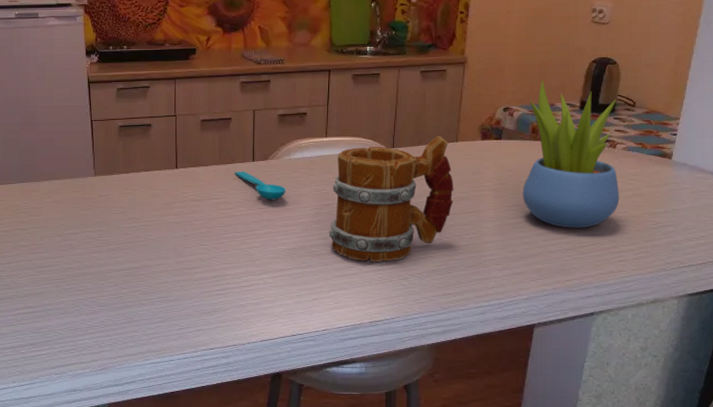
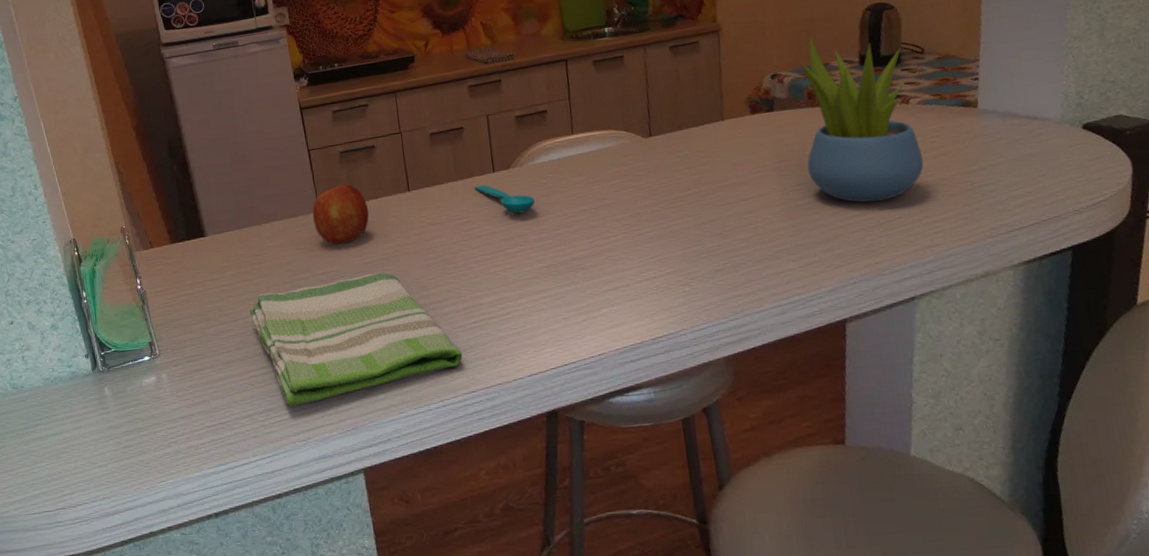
dish towel: none [22,236,206,343] -> present [249,272,463,406]
fruit: none [88,155,139,208] -> present [312,184,370,245]
mug: present [329,136,454,262] -> none [587,116,729,270]

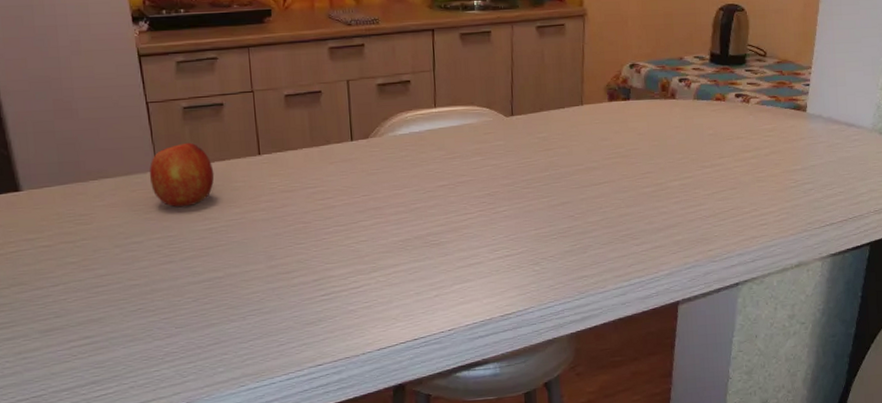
dish towel: present [249,272,463,406] -> none [72,239,310,379]
spoon: present [474,184,535,214] -> none [330,152,393,186]
succulent plant: present [799,37,924,203] -> none [656,31,757,194]

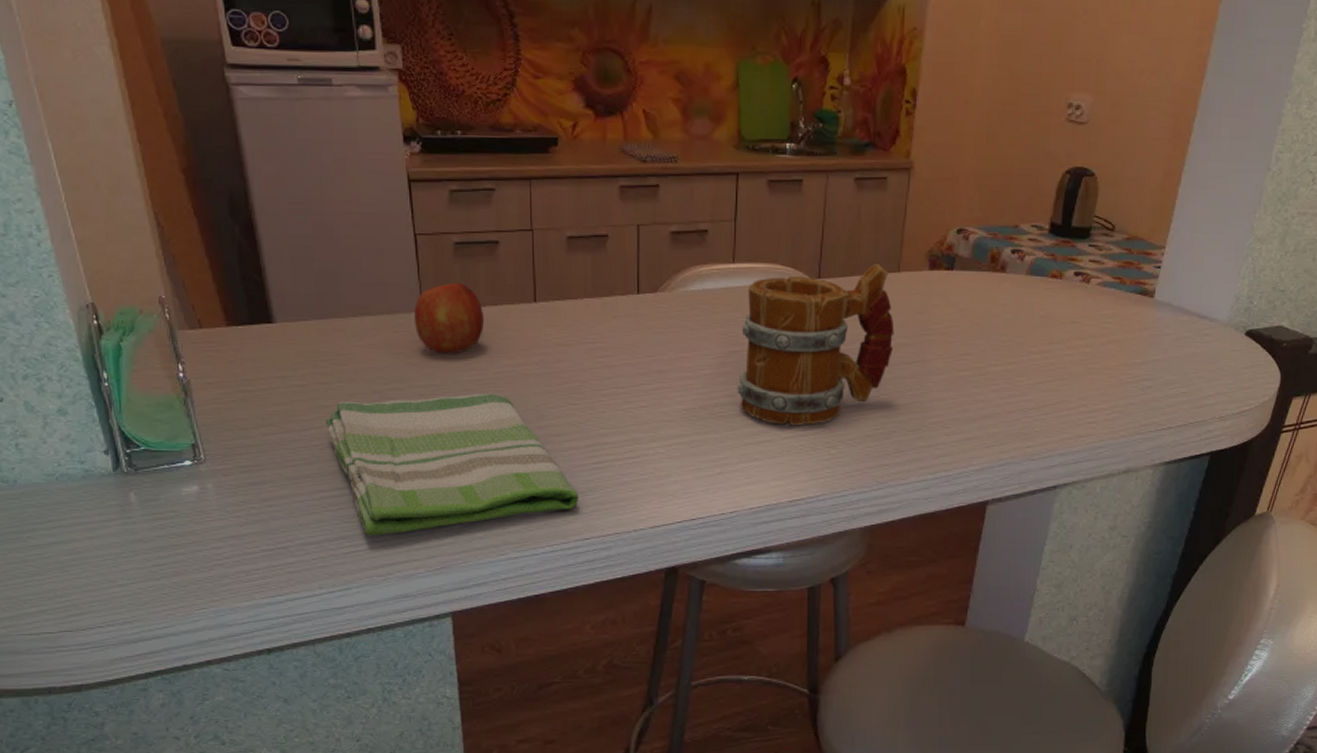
dish towel: none [72,239,310,379] -> present [325,393,579,536]
mug: none [446,100,583,248] -> present [737,264,895,426]

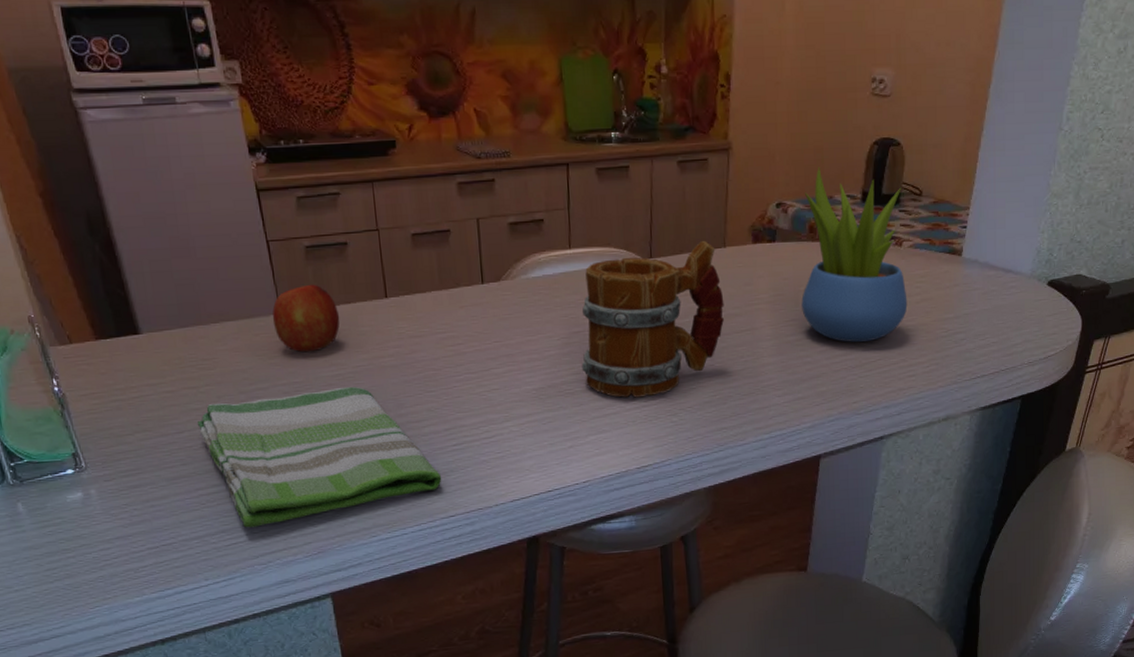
succulent plant: none [977,193,1093,383] -> present [801,167,908,343]

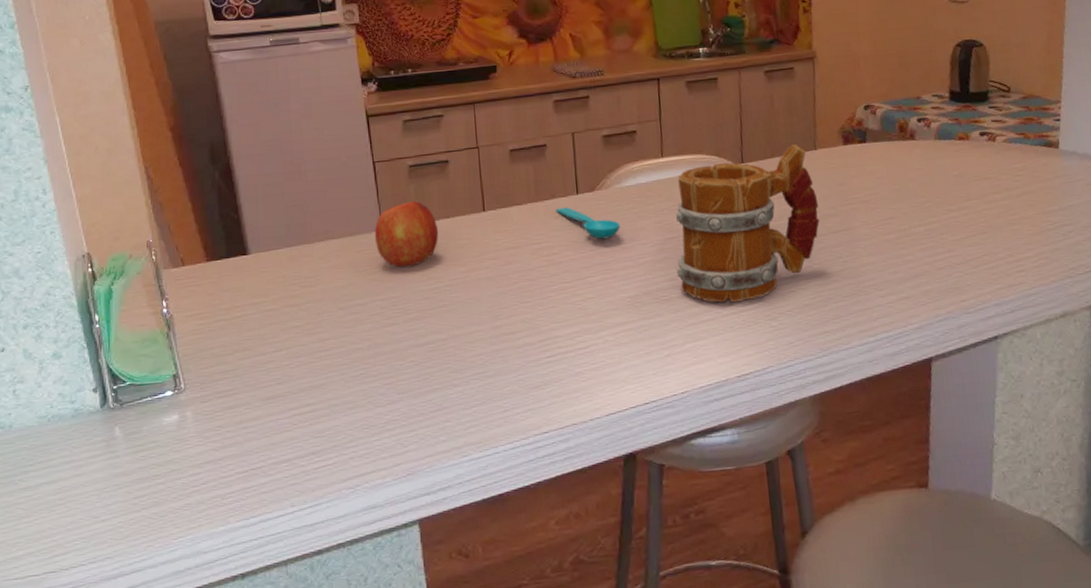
dish towel: present [197,386,442,528] -> none [295,299,536,449]
spoon: none [460,296,526,331] -> present [556,206,620,240]
succulent plant: present [801,167,908,343] -> none [892,70,1008,239]

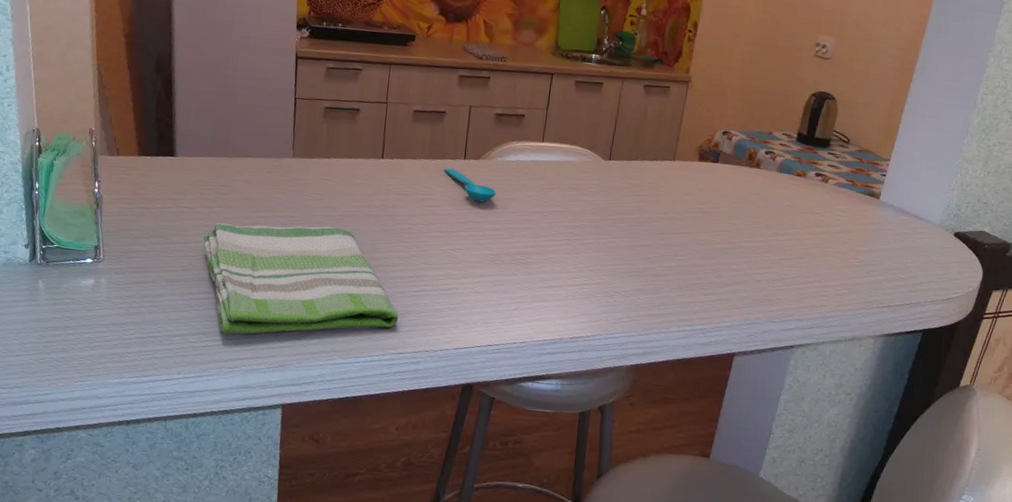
dish towel: none [295,299,536,449] -> present [203,222,399,335]
fruit: present [374,200,439,268] -> none [285,137,341,193]
mug: present [676,144,820,303] -> none [536,153,667,277]

